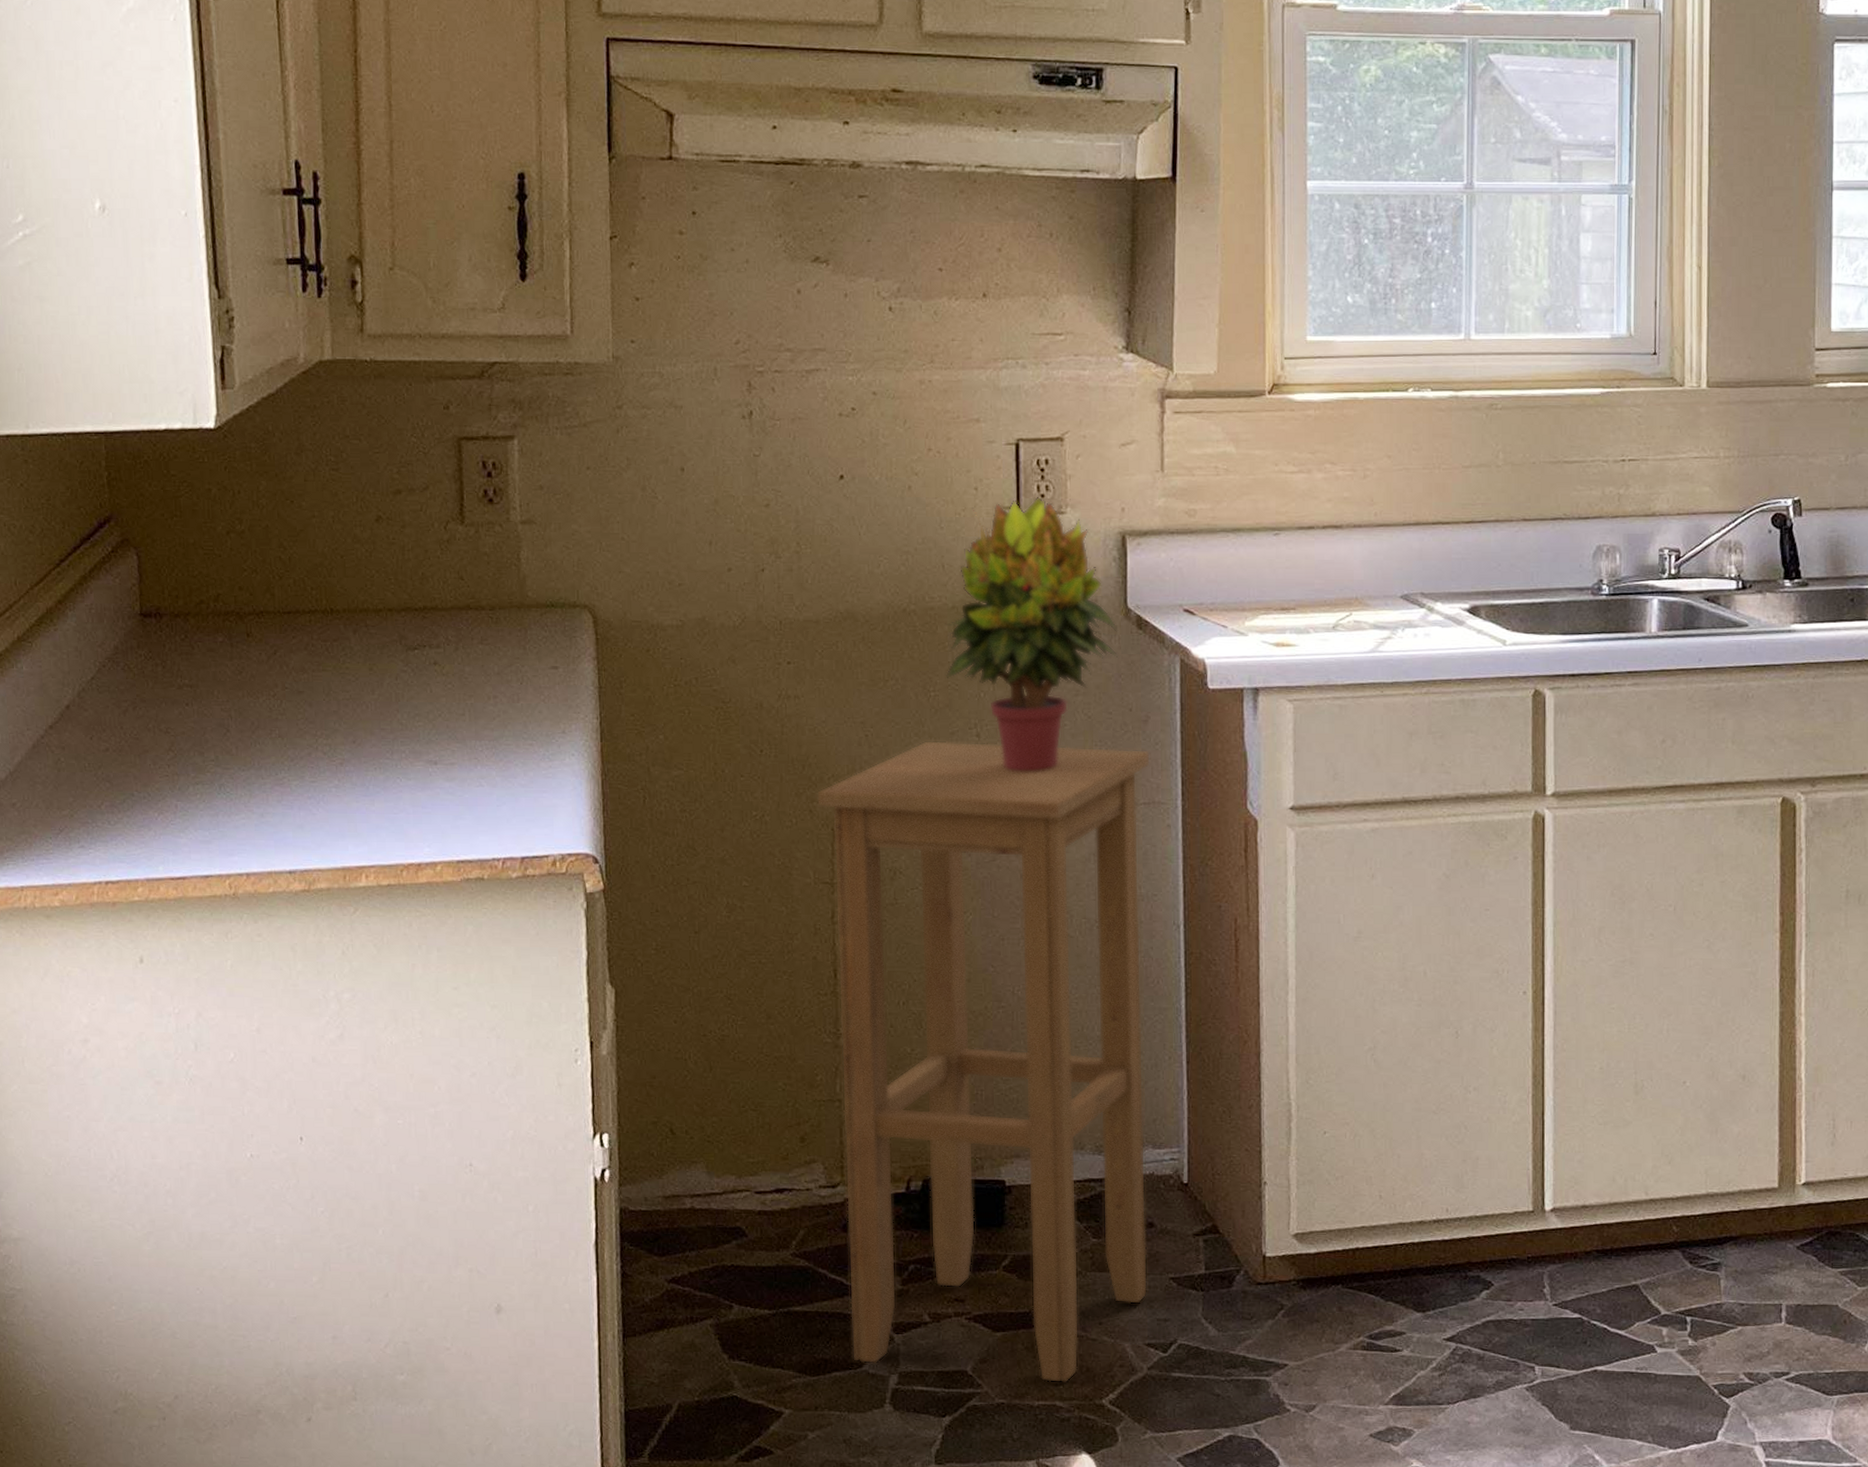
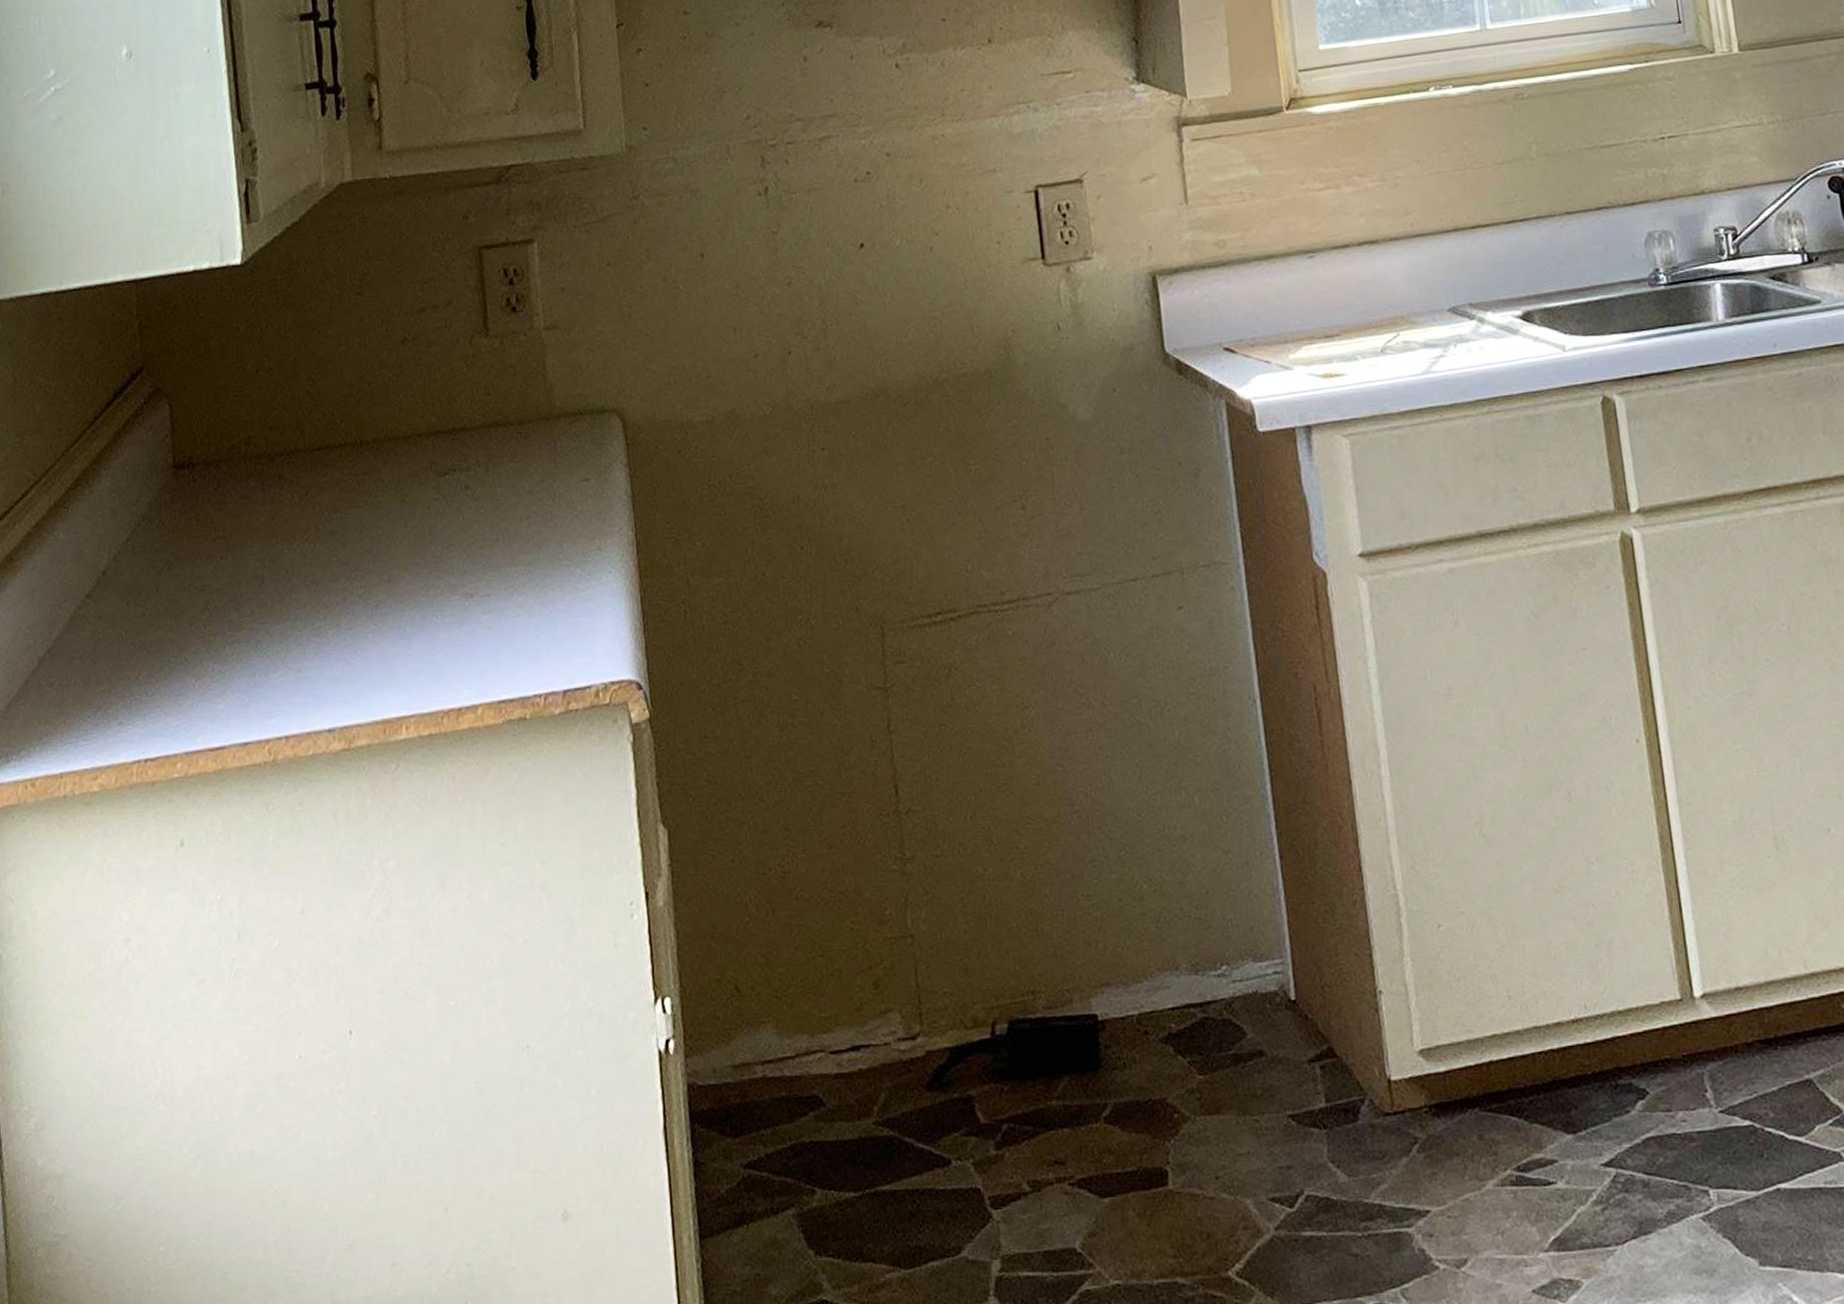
stool: present [816,740,1151,1383] -> none [861,505,1266,1255]
potted plant: present [945,497,1118,772] -> none [979,244,1160,544]

